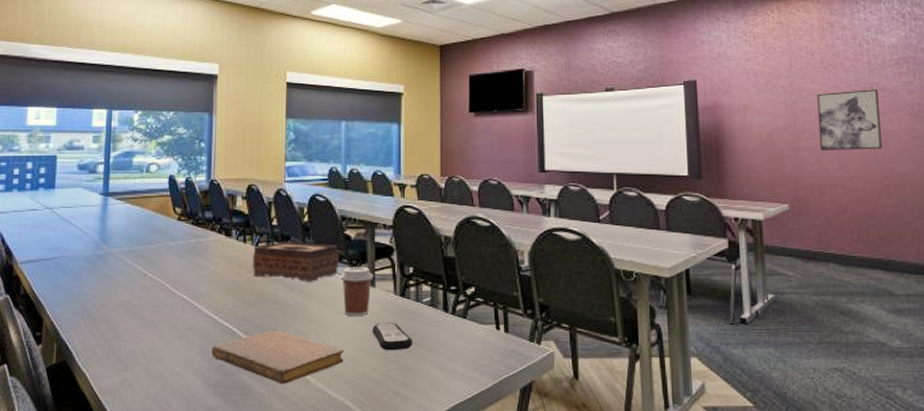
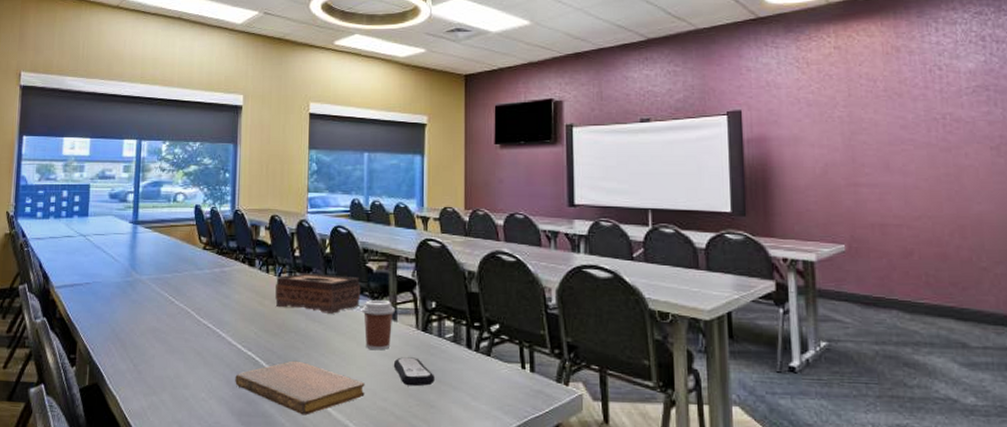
wall art: present [817,89,882,150] -> none [879,120,956,187]

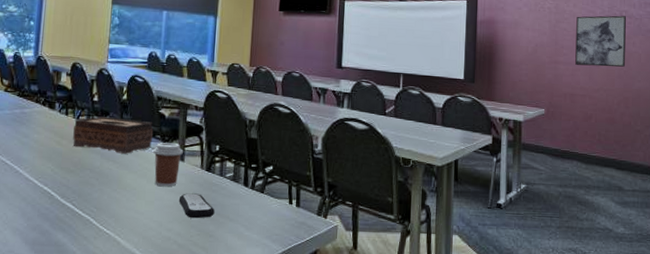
notebook: present [235,360,365,416] -> none [30,195,152,244]
wall art: none [879,120,956,187] -> present [575,15,626,67]

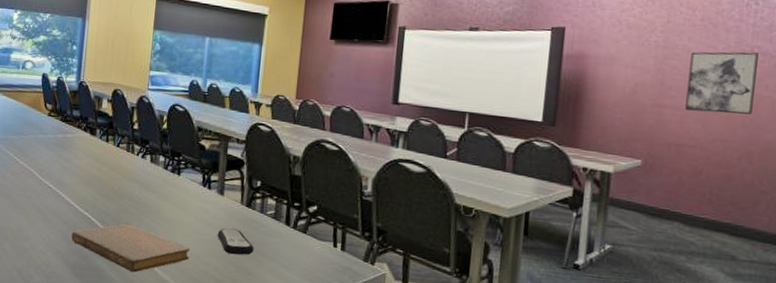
notebook: none [30,195,152,244] -> present [71,223,190,273]
tissue box: present [73,116,154,154] -> none [113,145,193,184]
coffee cup: present [153,142,183,187] -> none [192,175,223,221]

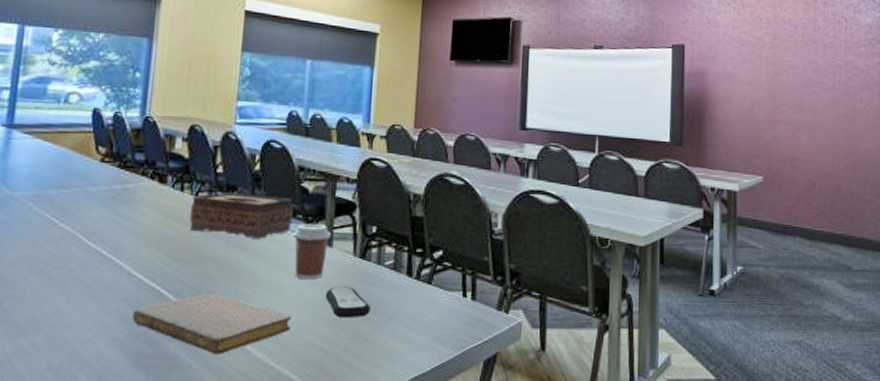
tissue box: none [113,145,193,184] -> present [190,192,294,239]
coffee cup: none [192,175,223,221] -> present [293,224,331,280]
wall art: present [685,52,758,115] -> none [796,66,851,127]

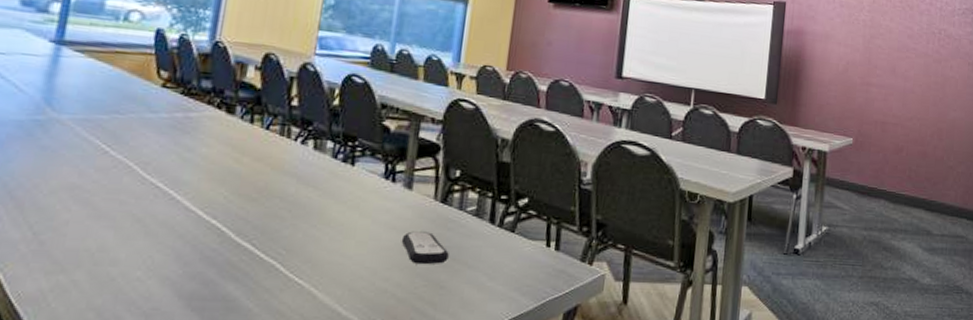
notebook: present [132,292,292,355] -> none [188,232,364,299]
tissue box: present [190,192,294,239] -> none [258,126,373,178]
coffee cup: present [293,224,331,280] -> none [370,164,412,223]

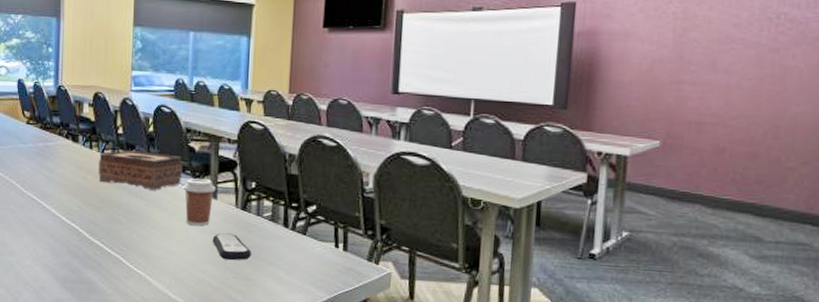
tissue box: none [258,126,373,178] -> present [98,150,183,190]
coffee cup: none [370,164,412,223] -> present [183,178,216,226]

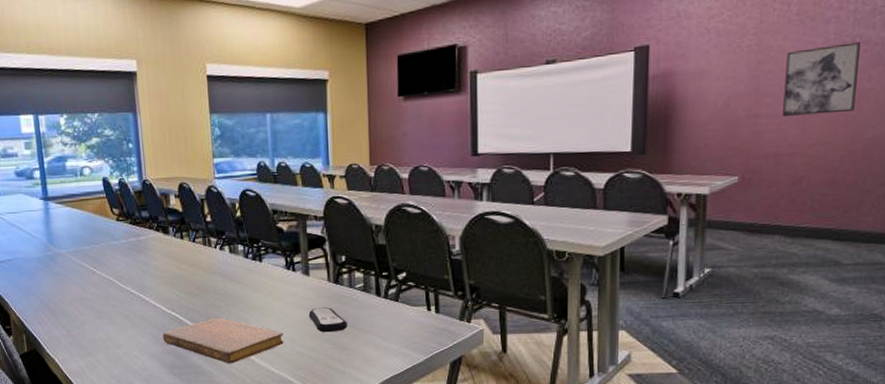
notebook: none [59,233,184,284] -> present [163,317,284,364]
tissue box: present [98,150,183,190] -> none [191,236,274,273]
coffee cup: present [183,178,216,226] -> none [276,258,307,303]
wall art: none [706,19,785,87] -> present [783,42,860,116]

